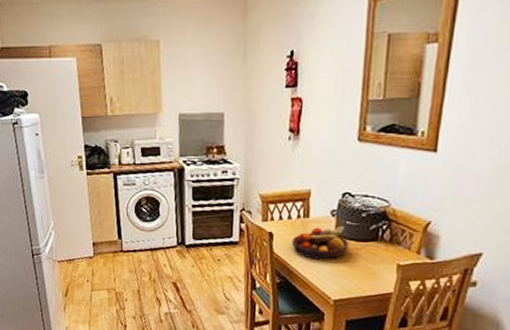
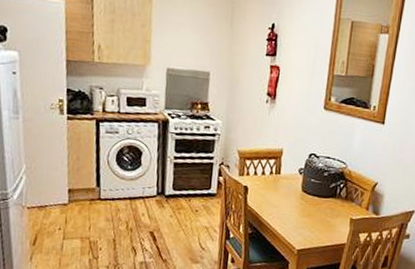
fruit bowl: present [291,225,350,260] -> none [263,182,313,213]

